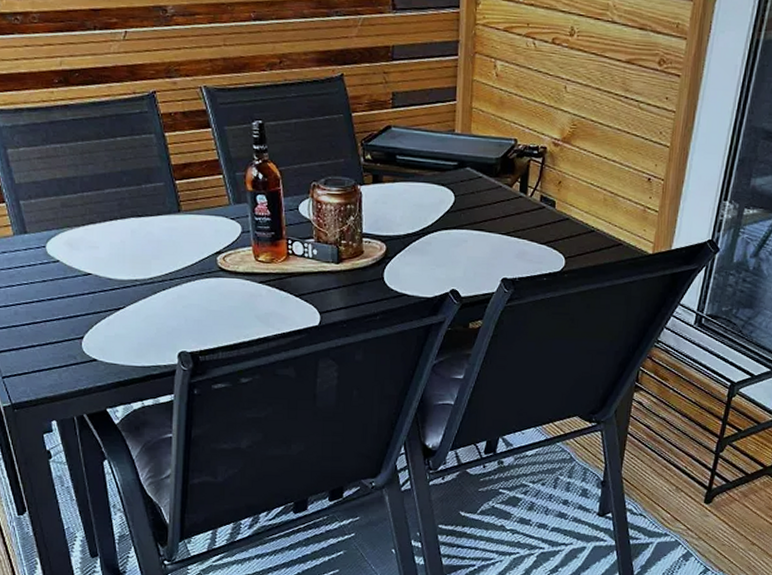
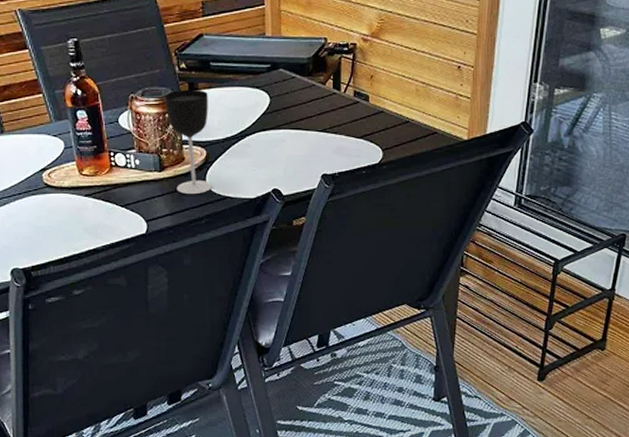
wine glass: none [347,181,392,290] -> present [165,89,213,195]

